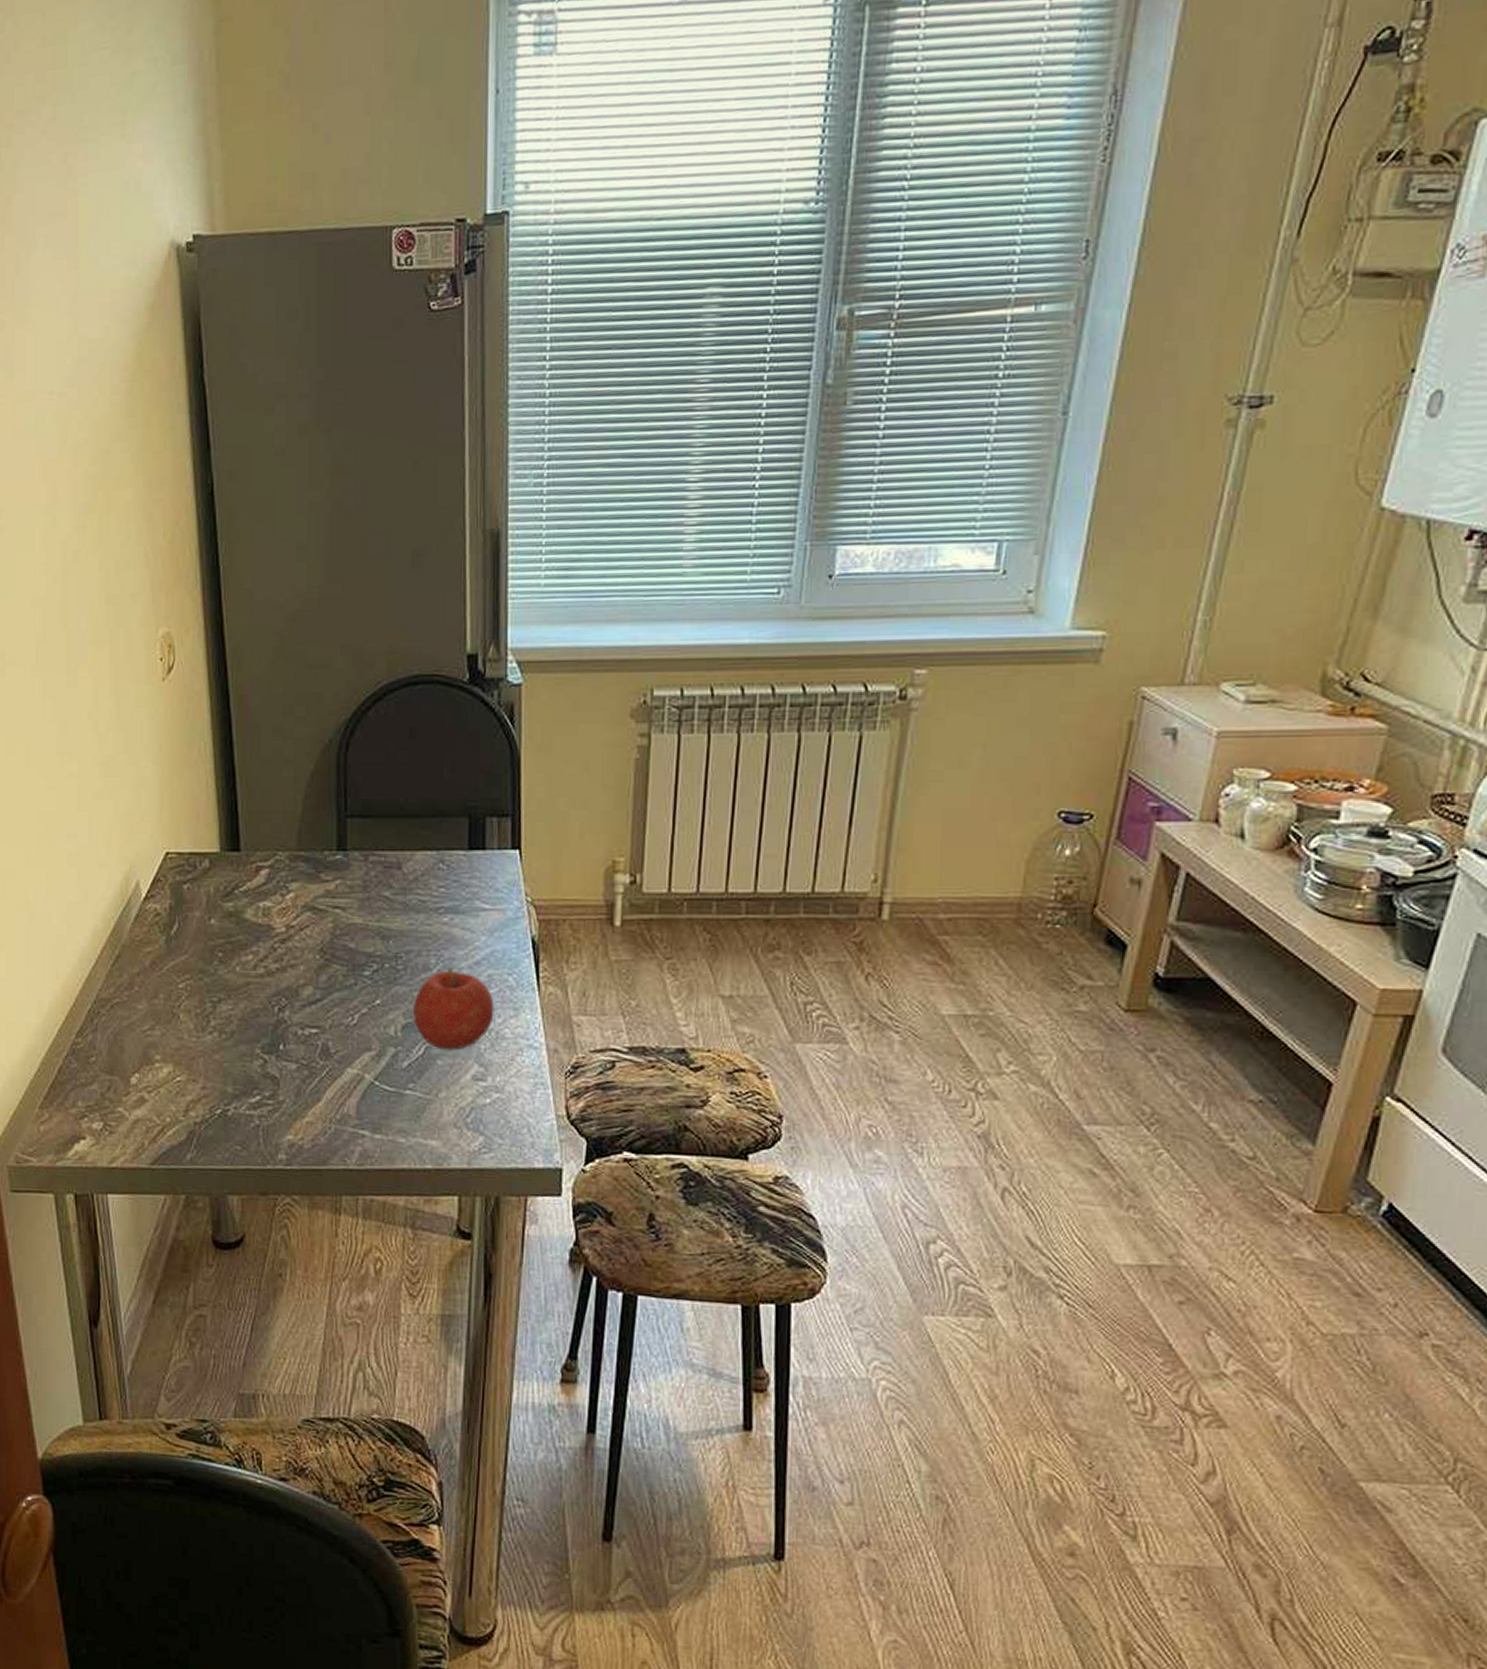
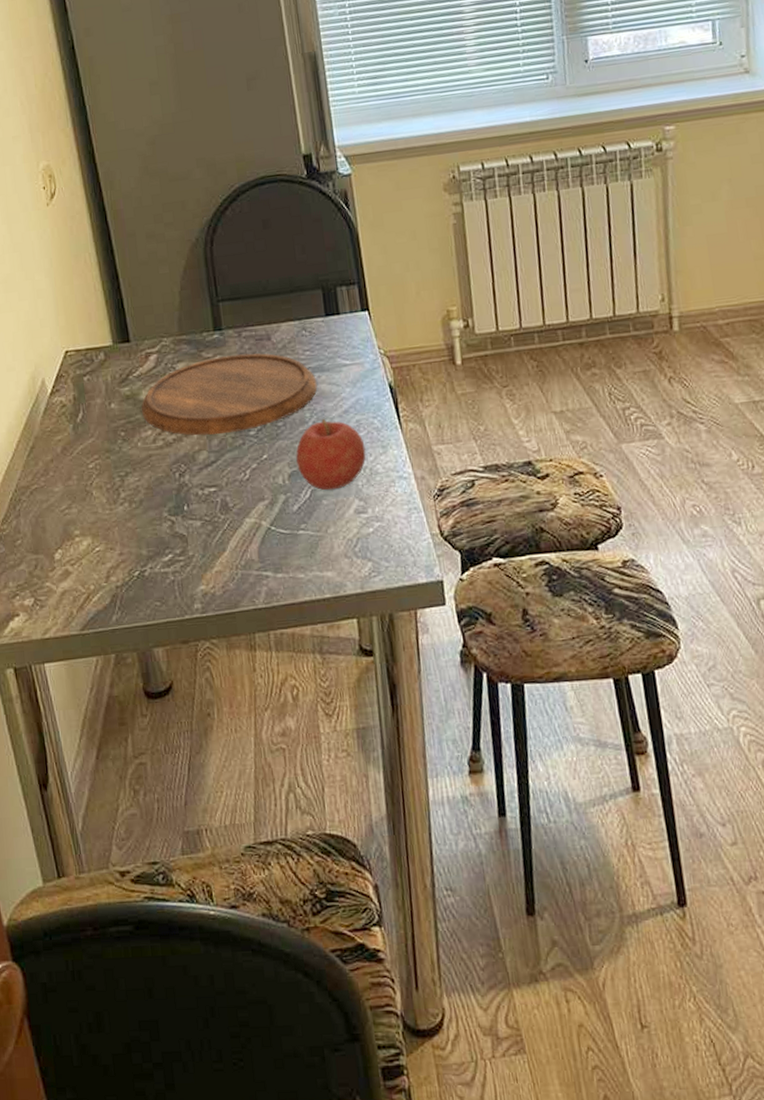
cutting board: none [245,880,448,969] -> present [141,353,318,436]

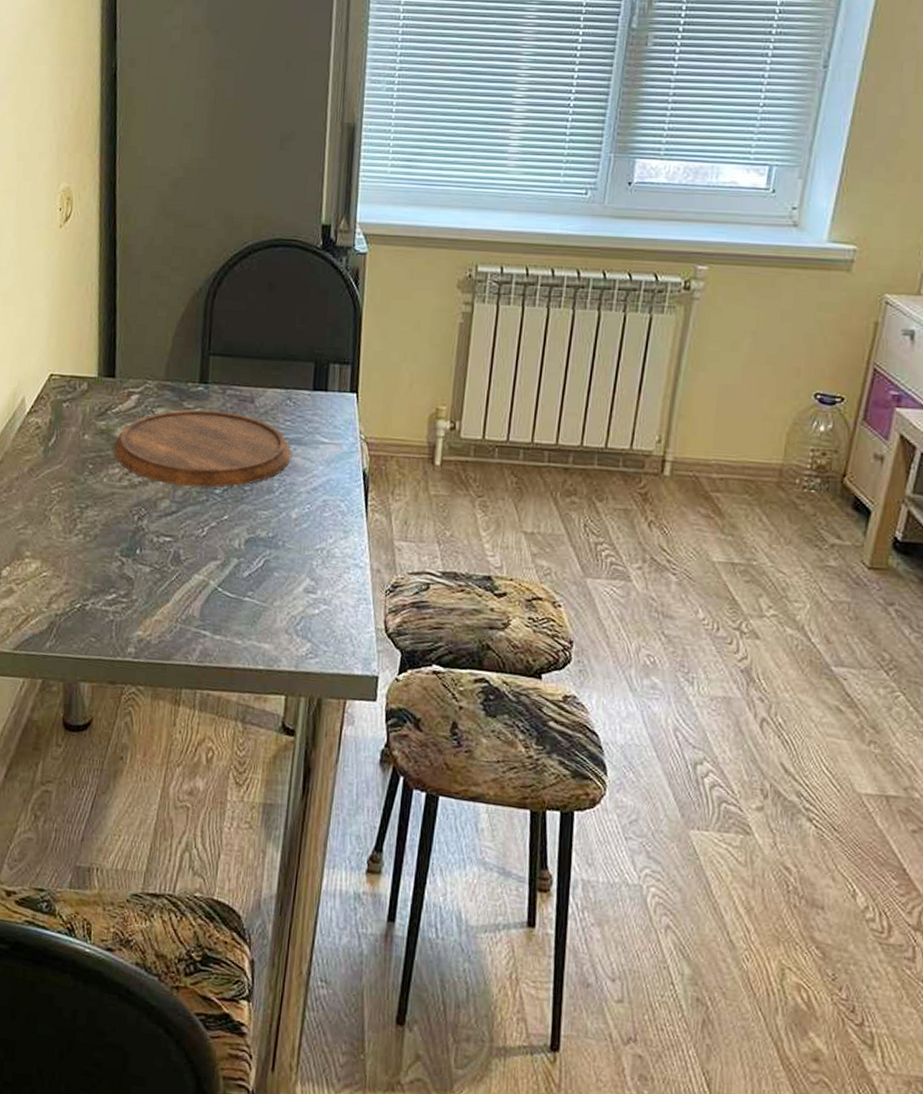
fruit: present [296,418,367,491] -> none [256,491,327,565]

